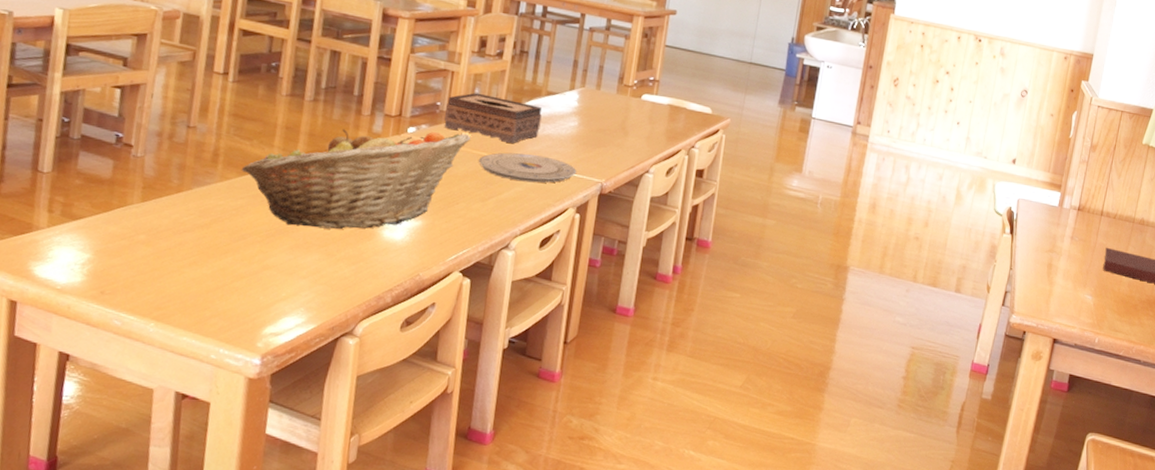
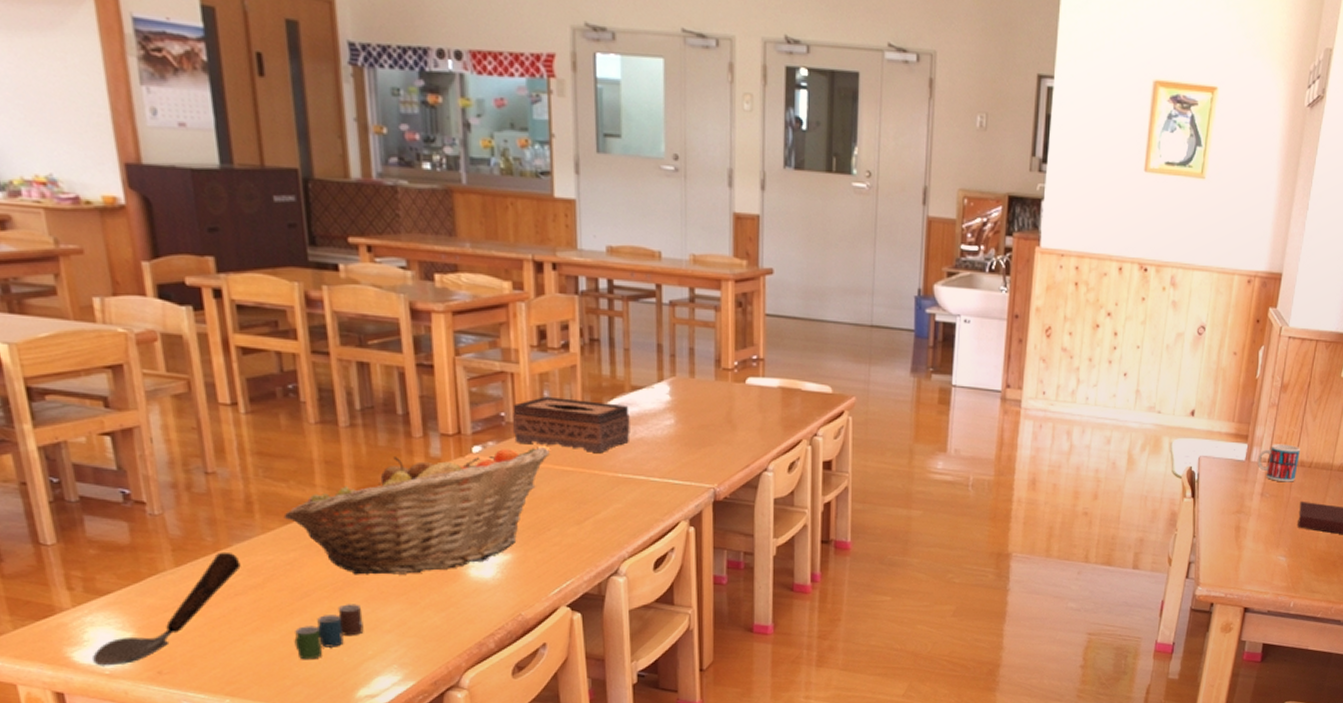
spoon: none [50,194,196,282] -> present [93,553,241,666]
cup: none [221,249,286,296] -> present [294,604,364,660]
plate: present [478,152,577,183] -> none [563,464,683,497]
mug: none [1068,195,1106,230] -> present [1257,444,1300,482]

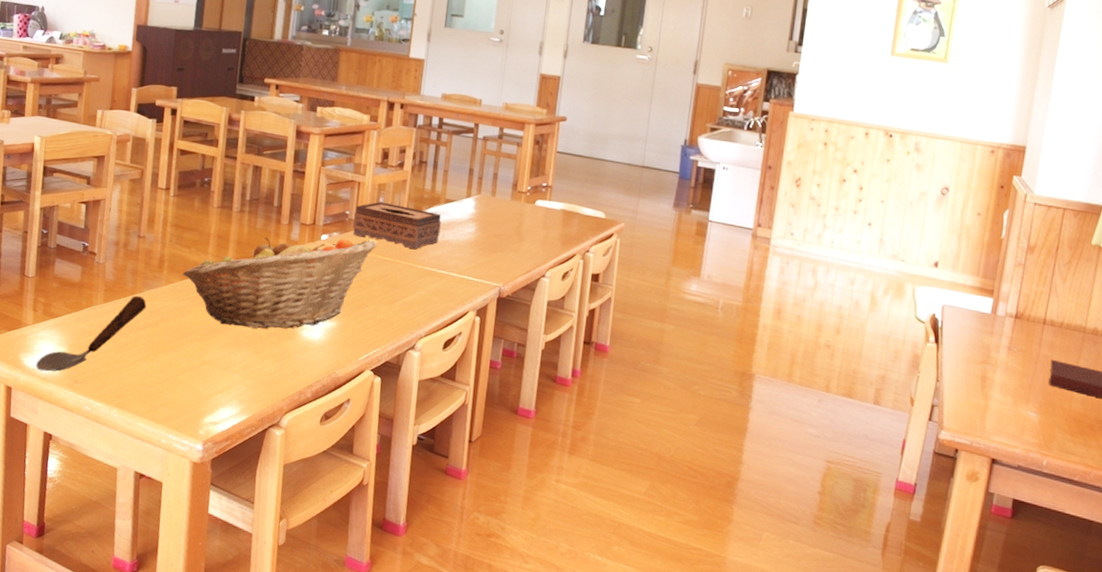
cup: present [294,604,364,660] -> none [169,346,221,387]
mug: present [1257,444,1300,482] -> none [1003,301,1049,340]

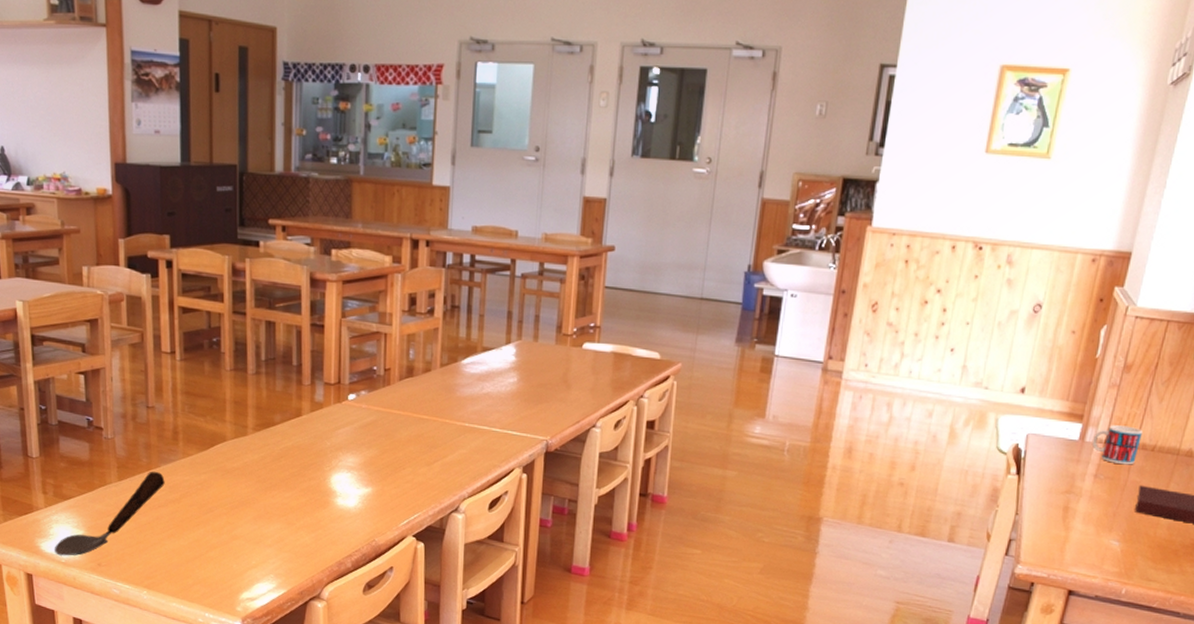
fruit basket: present [182,237,377,329] -> none [200,396,410,499]
tissue box: present [353,201,441,250] -> none [382,354,479,405]
mug: none [1003,301,1049,340] -> present [1092,425,1142,465]

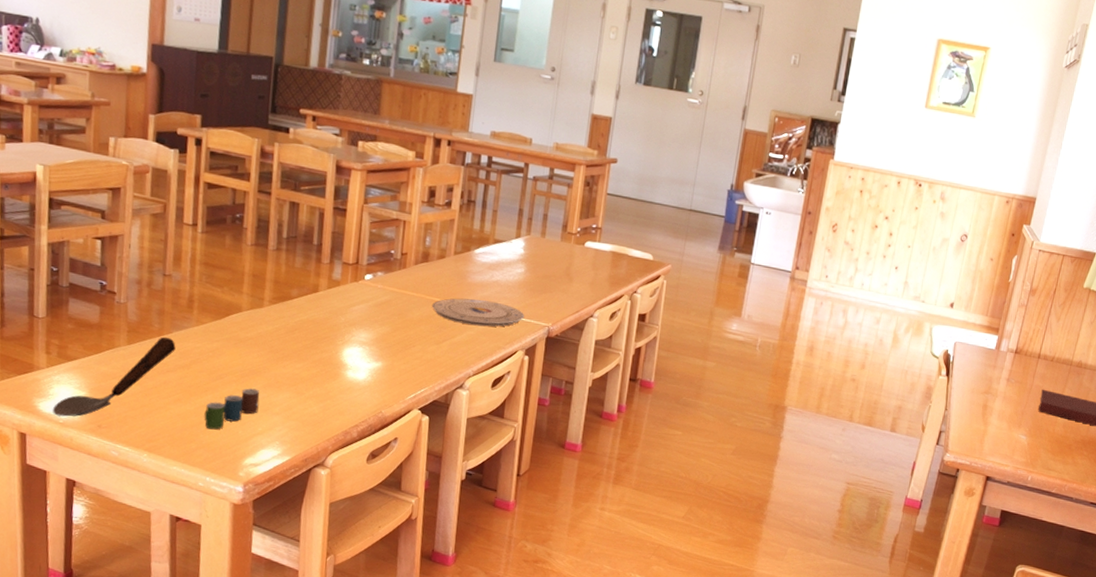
cup: none [198,520,251,565] -> present [204,388,260,430]
plate: none [419,414,521,444] -> present [431,298,525,327]
mug: present [1092,425,1142,465] -> none [1005,338,1044,372]

